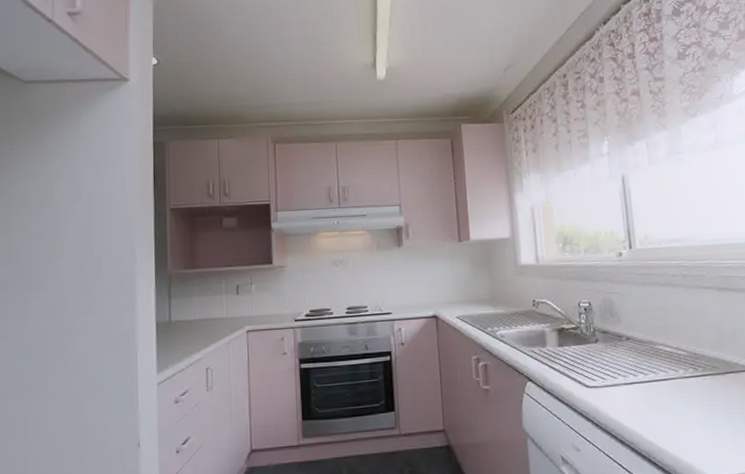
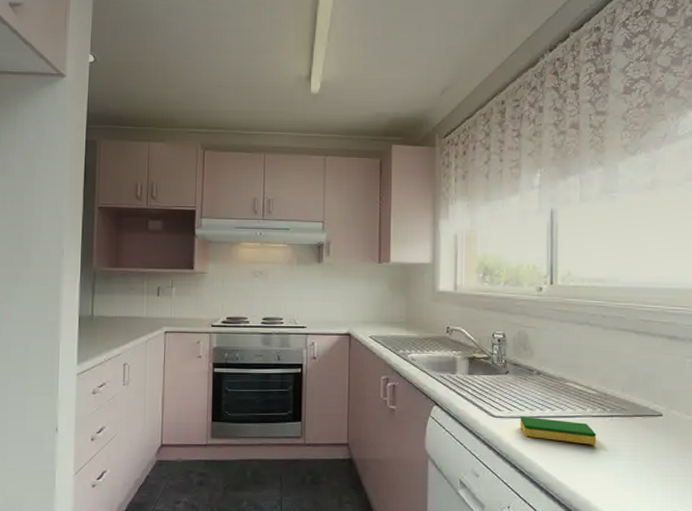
dish sponge: none [615,383,693,407] -> present [520,416,597,445]

